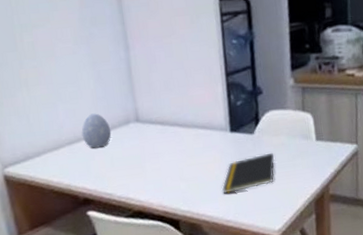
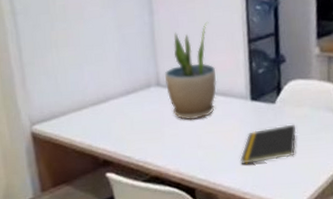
decorative egg: present [81,113,112,148] -> none [104,76,133,111]
potted plant: none [143,56,197,154] -> present [164,21,217,120]

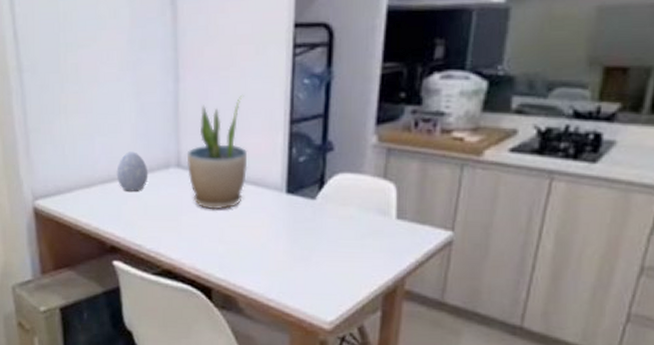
decorative egg: none [104,76,133,111] -> present [116,151,148,191]
notepad: present [240,124,297,164] -> none [267,225,338,267]

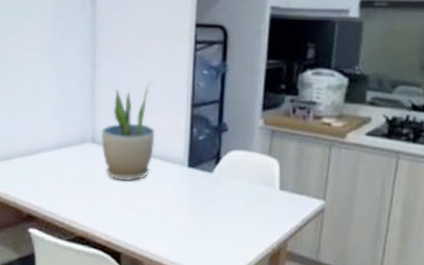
decorative egg: present [116,151,148,191] -> none [35,128,66,164]

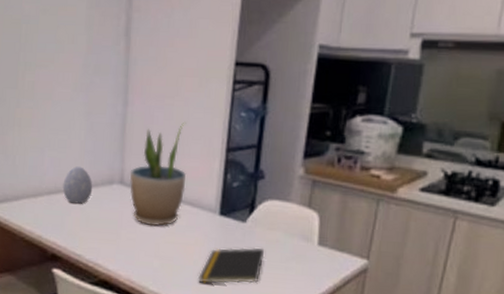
decorative egg: none [35,128,66,164] -> present [62,166,93,204]
notepad: none [171,195,232,233] -> present [198,247,265,284]

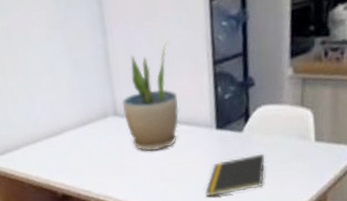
decorative egg: present [62,166,93,204] -> none [58,105,89,143]

